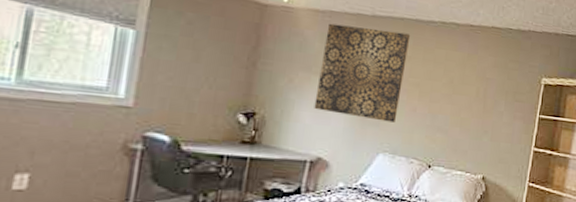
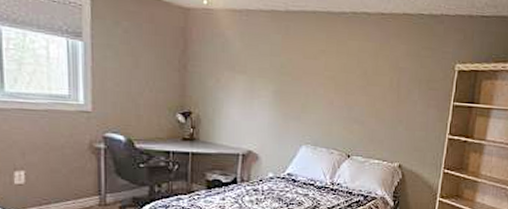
wall art: present [314,23,411,122] -> none [241,22,323,116]

